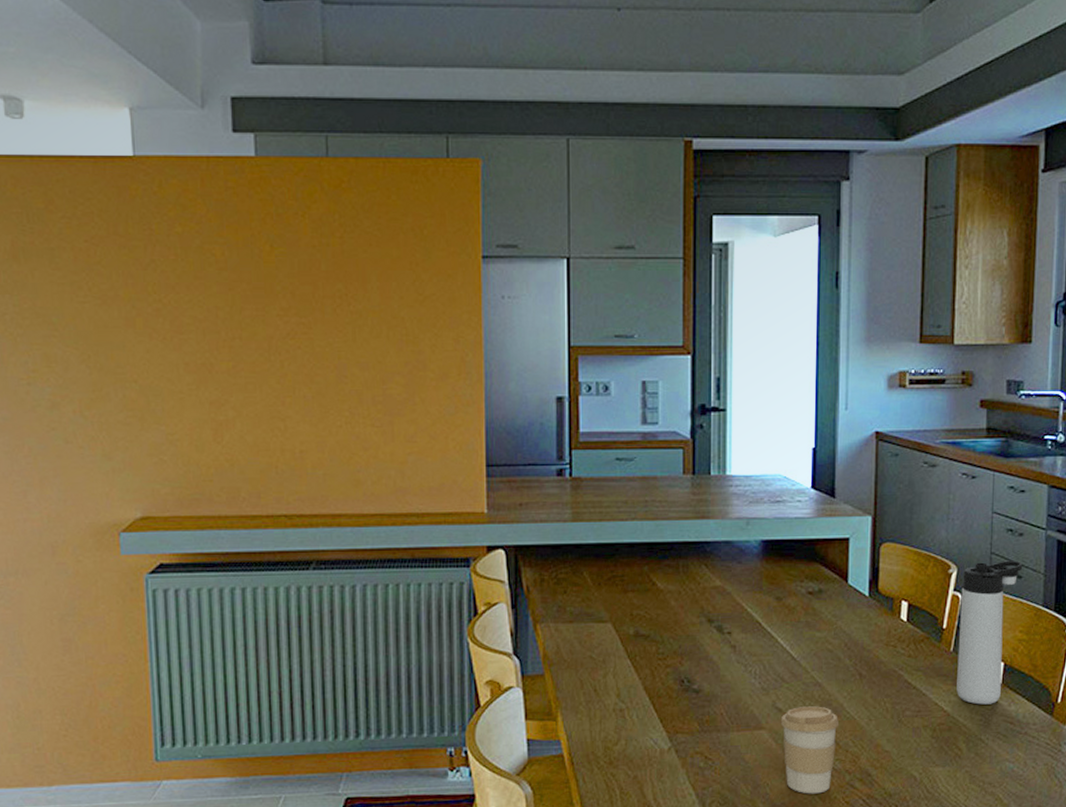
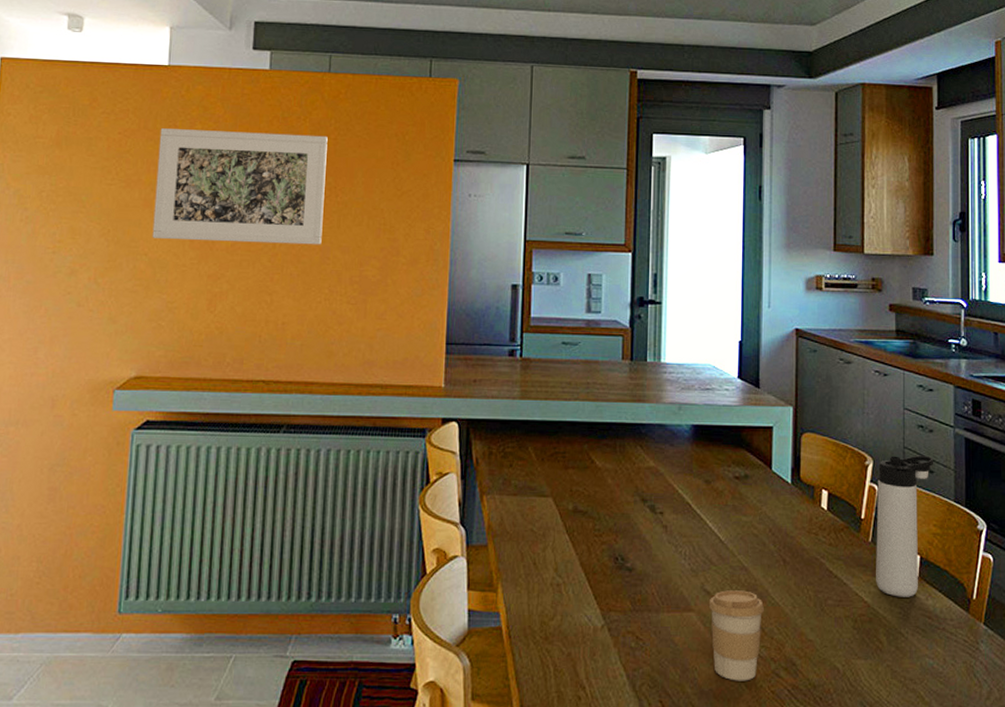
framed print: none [133,233,336,364] -> present [152,128,328,245]

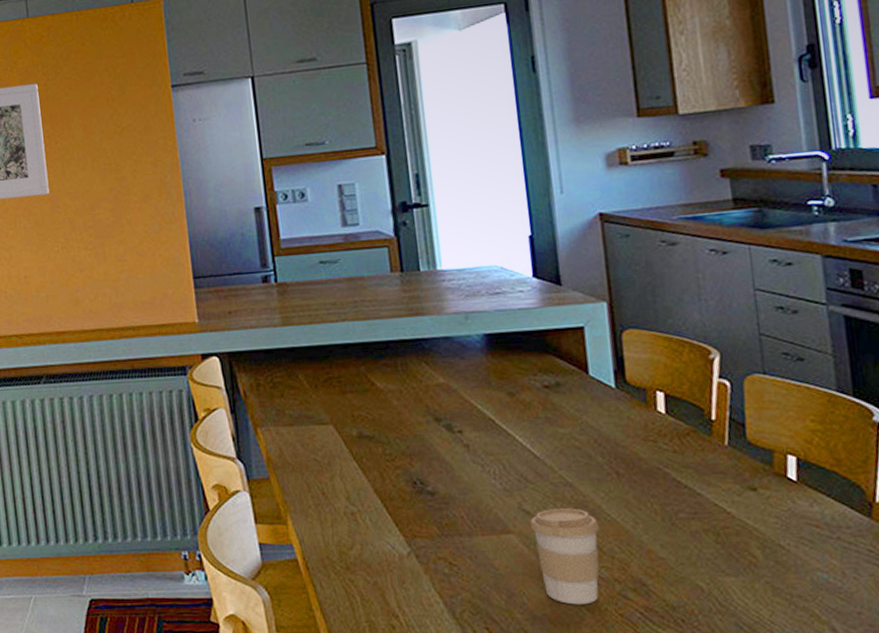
thermos bottle: present [876,455,934,597] -> none [727,341,804,505]

